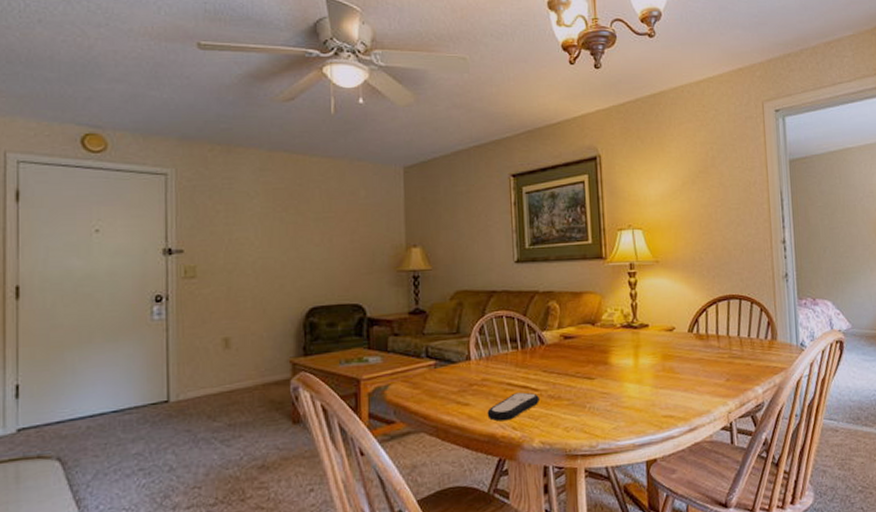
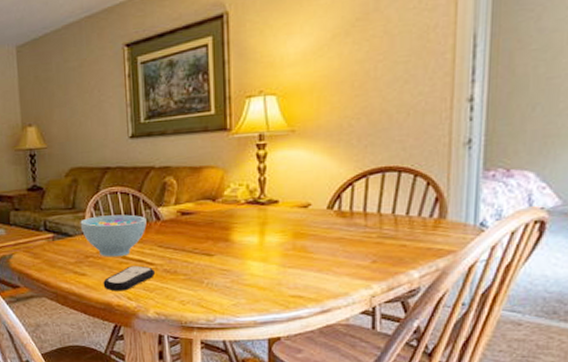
bowl: none [464,339,531,385] -> present [80,214,147,257]

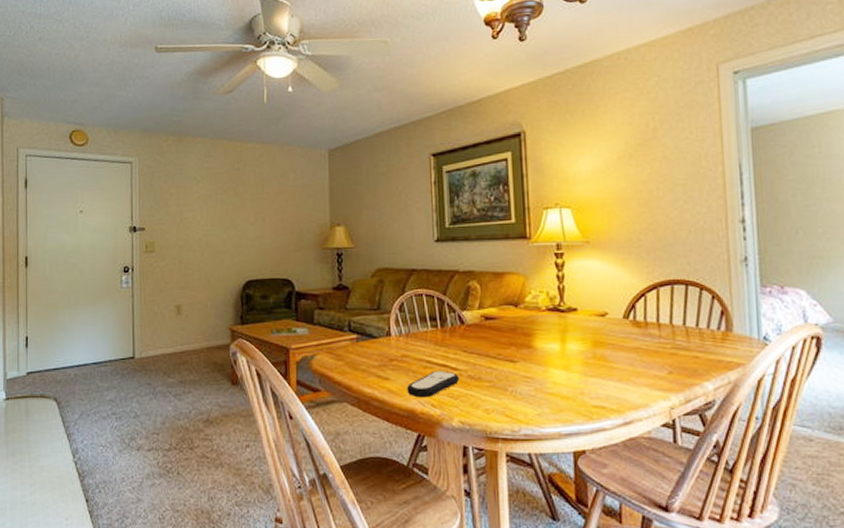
bowl: present [80,214,147,257] -> none [385,317,451,361]

